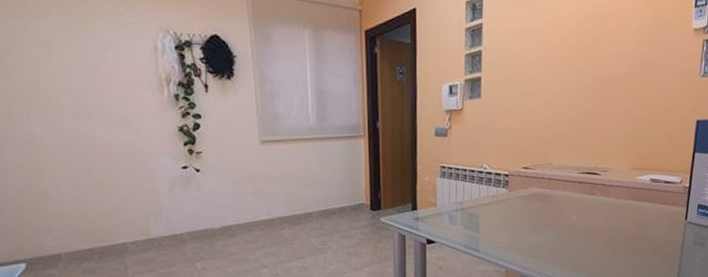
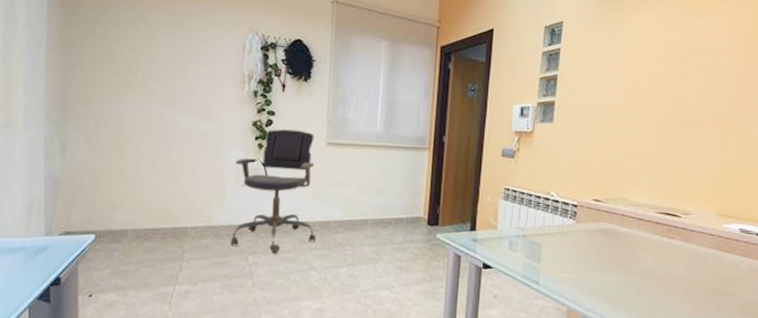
office chair: none [166,131,263,257] -> present [229,129,317,254]

